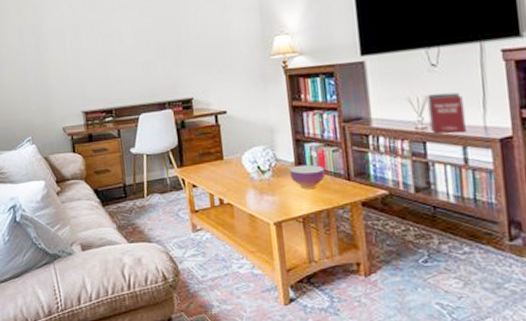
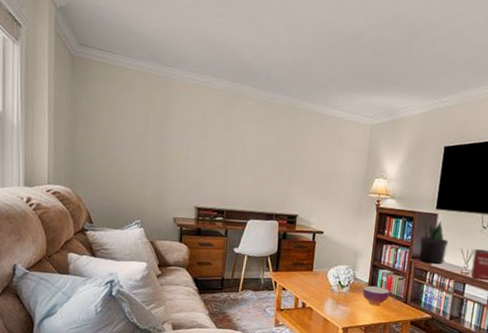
planter: none [346,69,388,124] -> present [419,218,448,264]

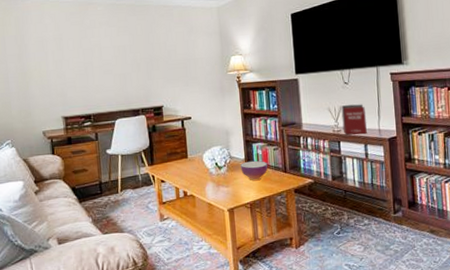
planter: present [419,218,448,264] -> none [285,85,314,128]

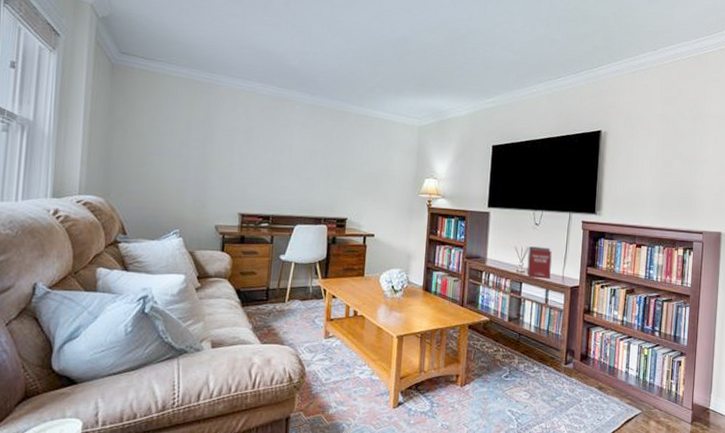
bowl: present [241,160,268,181] -> none [417,289,446,311]

